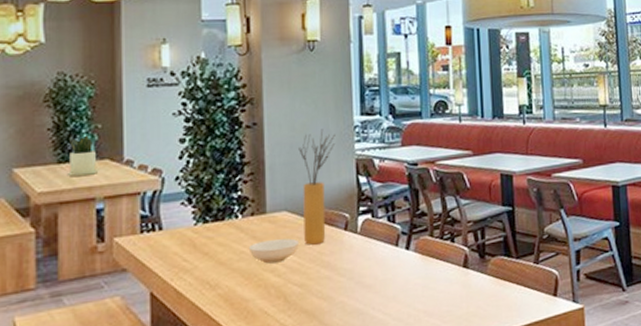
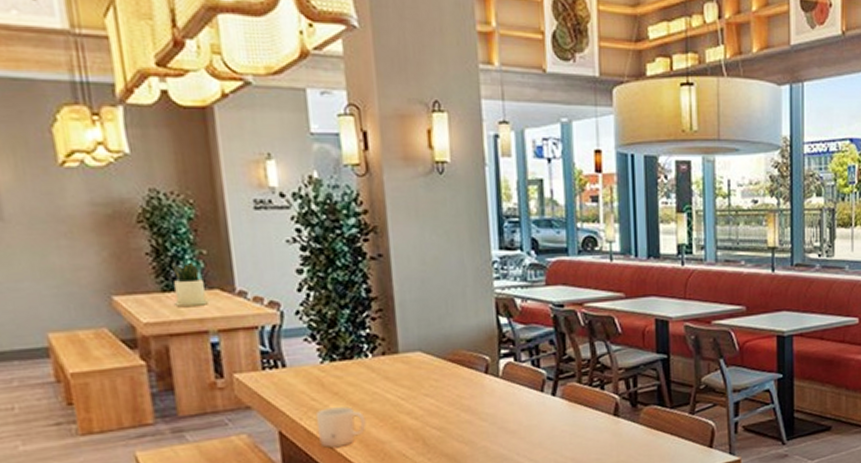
mug: none [186,266,232,307] -> present [315,407,366,448]
bowl: present [248,238,299,264] -> none [381,380,436,406]
vase: present [298,129,336,245] -> none [431,263,472,388]

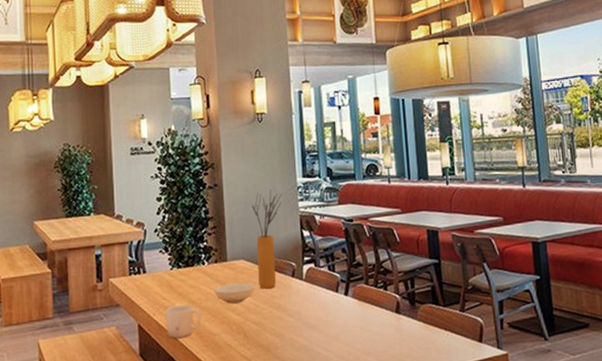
planter: present [172,261,209,308] -> none [73,194,97,229]
bowl: none [381,380,436,406] -> present [213,283,254,304]
vase: none [431,263,472,388] -> present [252,189,282,289]

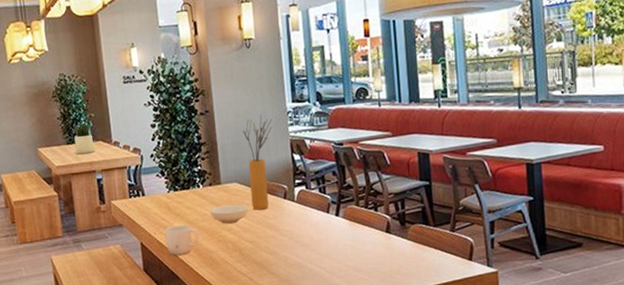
planter: none [73,194,97,229] -> present [73,122,96,155]

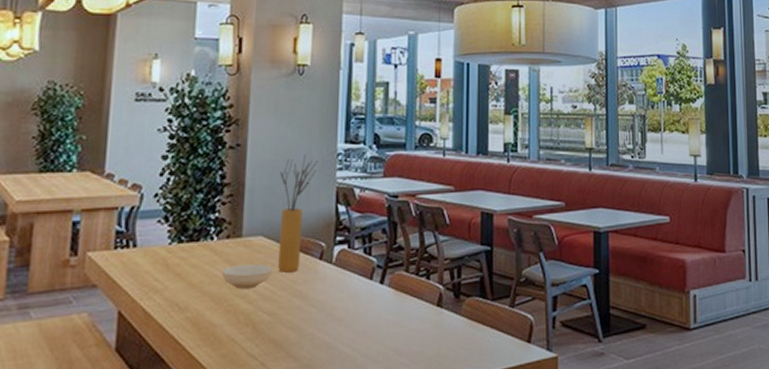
planter: present [73,122,96,155] -> none [46,146,79,188]
mug: present [164,225,199,255] -> none [154,288,202,329]

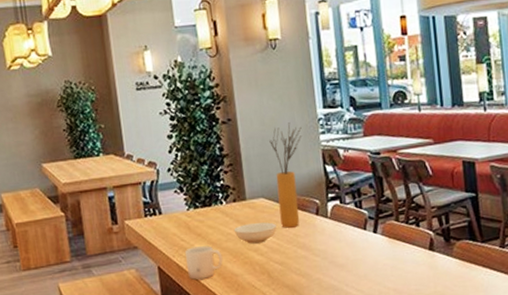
mug: none [154,288,202,329] -> present [184,245,223,280]

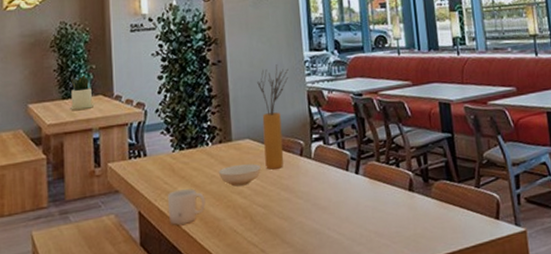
planter: none [81,134,107,170] -> present [69,74,95,111]

